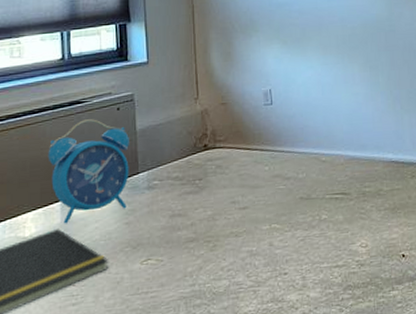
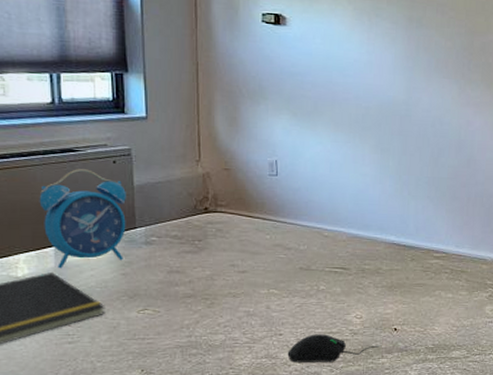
computer mouse: none [293,268,390,305] -> present [287,334,381,363]

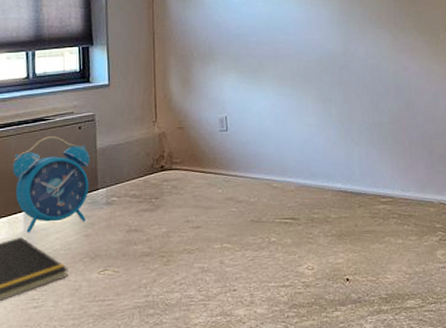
computer mouse: present [287,334,381,363] -> none [242,288,334,319]

